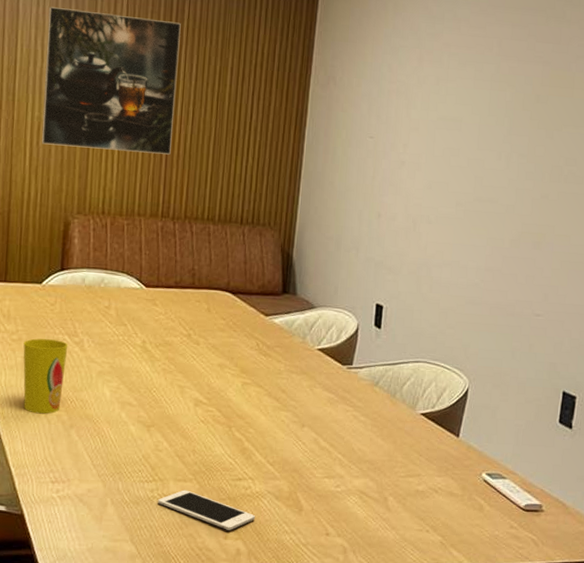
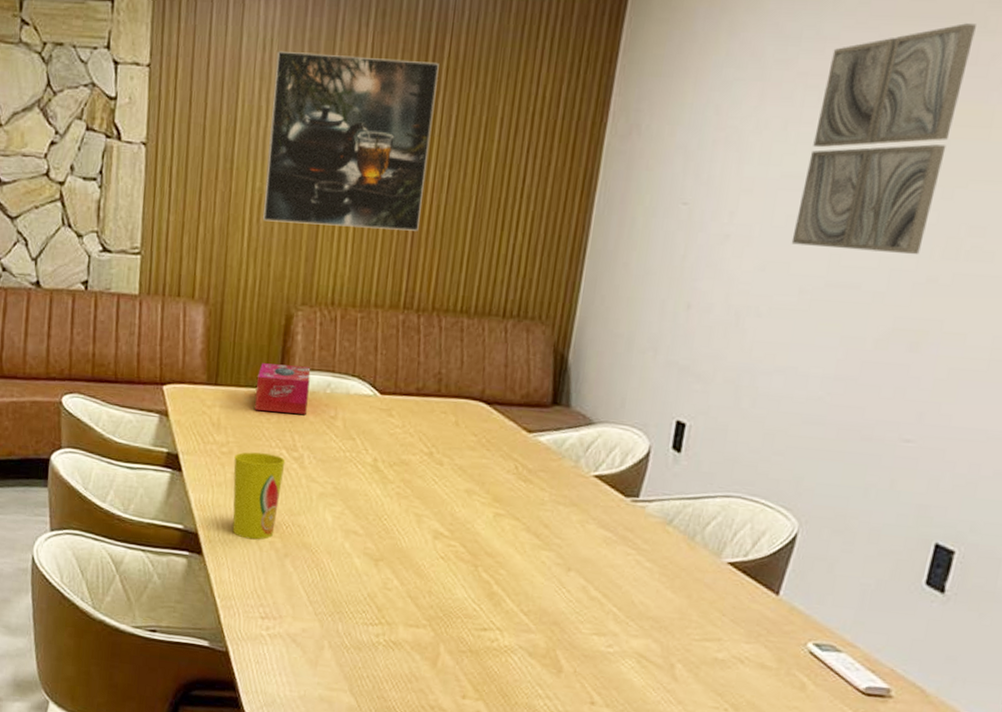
tissue box: none [40,262,87,305] -> present [255,363,311,414]
cell phone: present [158,490,256,530] -> none [383,637,503,689]
wall art: none [448,14,558,178] -> present [791,23,976,255]

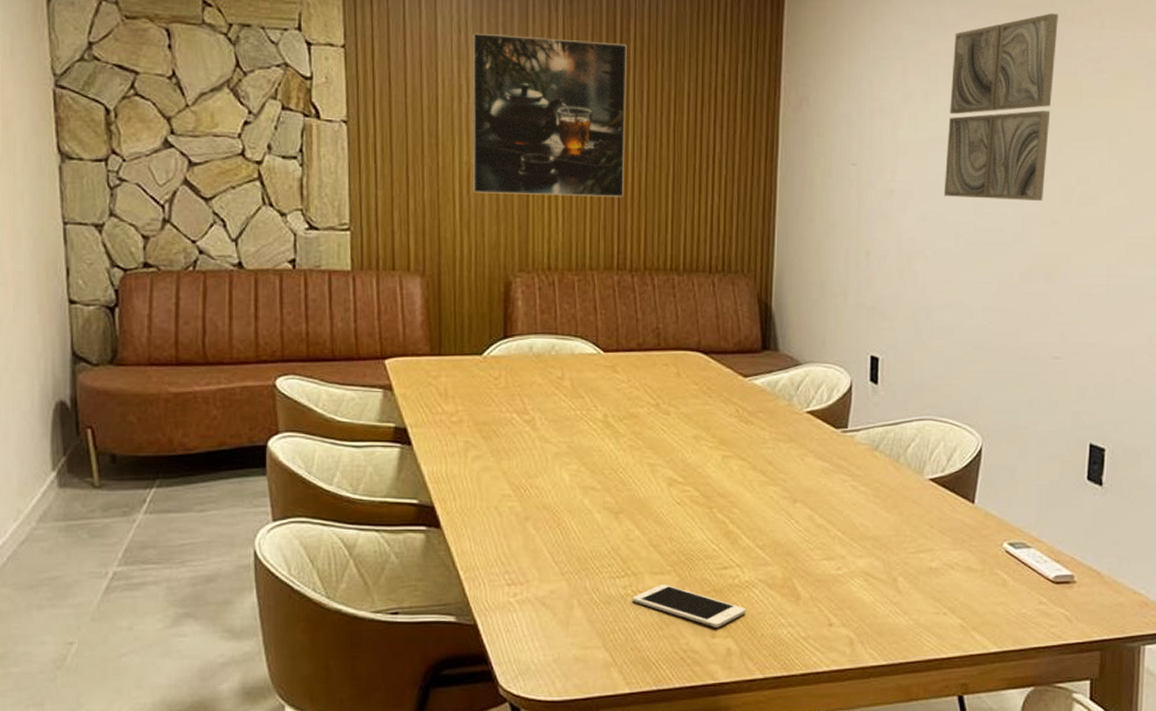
cup: present [232,452,286,540] -> none [465,419,518,506]
tissue box: present [255,363,311,414] -> none [482,330,534,378]
cell phone: none [383,637,503,689] -> present [632,584,747,627]

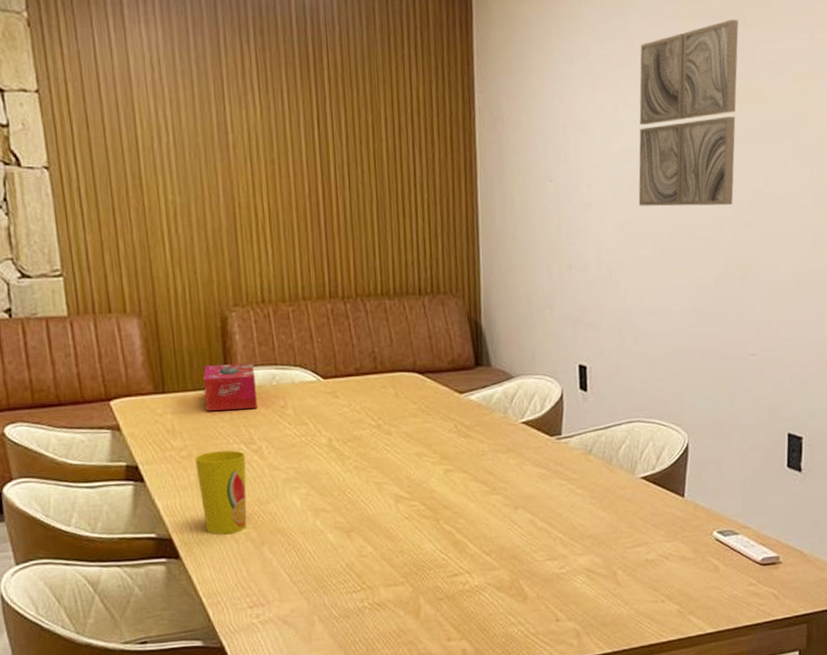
cup: none [465,419,518,506] -> present [195,450,247,535]
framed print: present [472,32,627,197] -> none [166,70,330,231]
tissue box: none [482,330,534,378] -> present [204,363,257,412]
cell phone: present [632,584,747,627] -> none [370,594,478,631]

